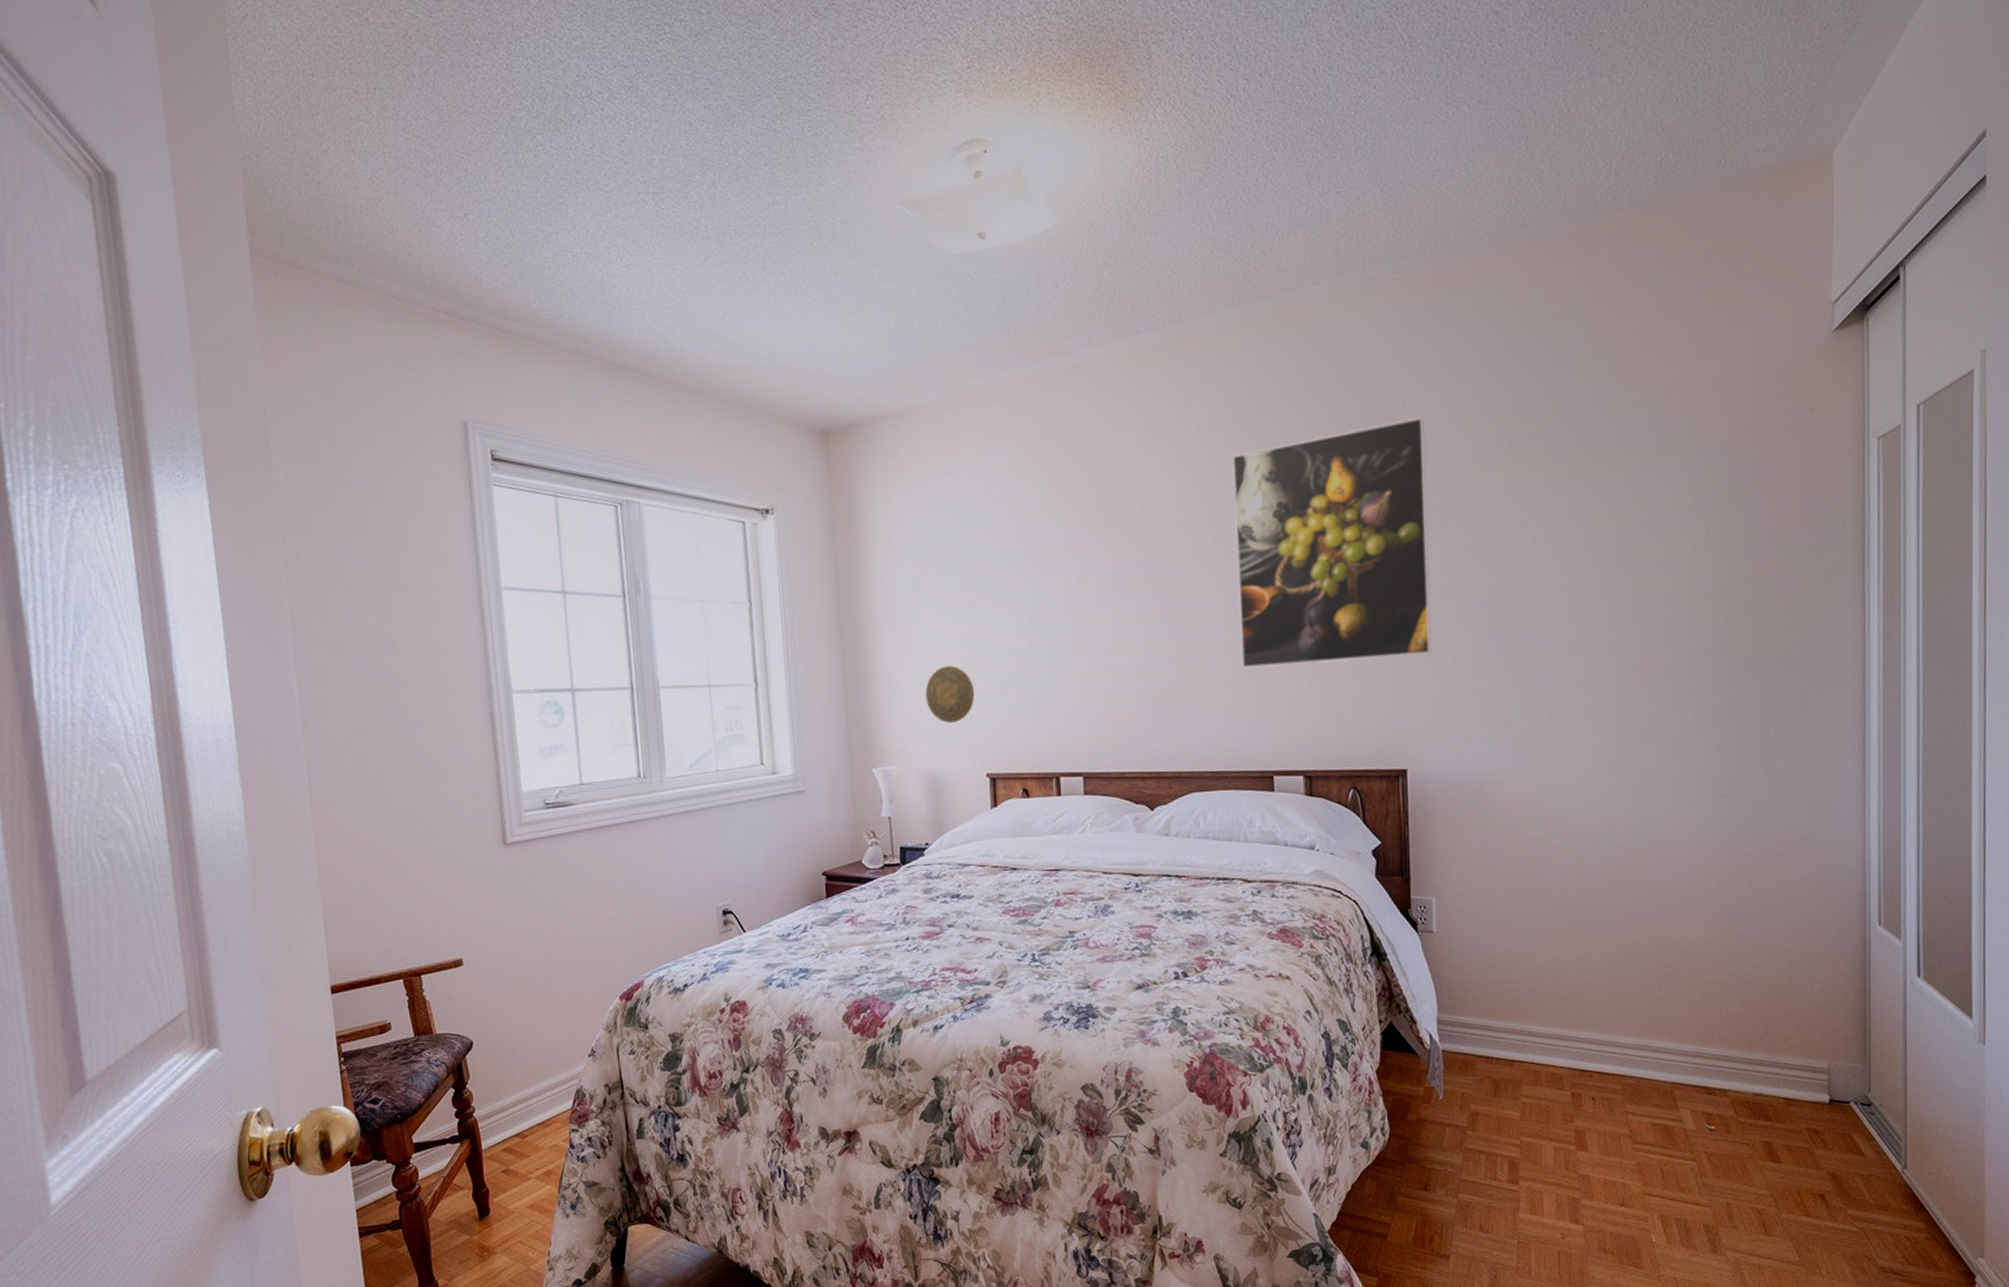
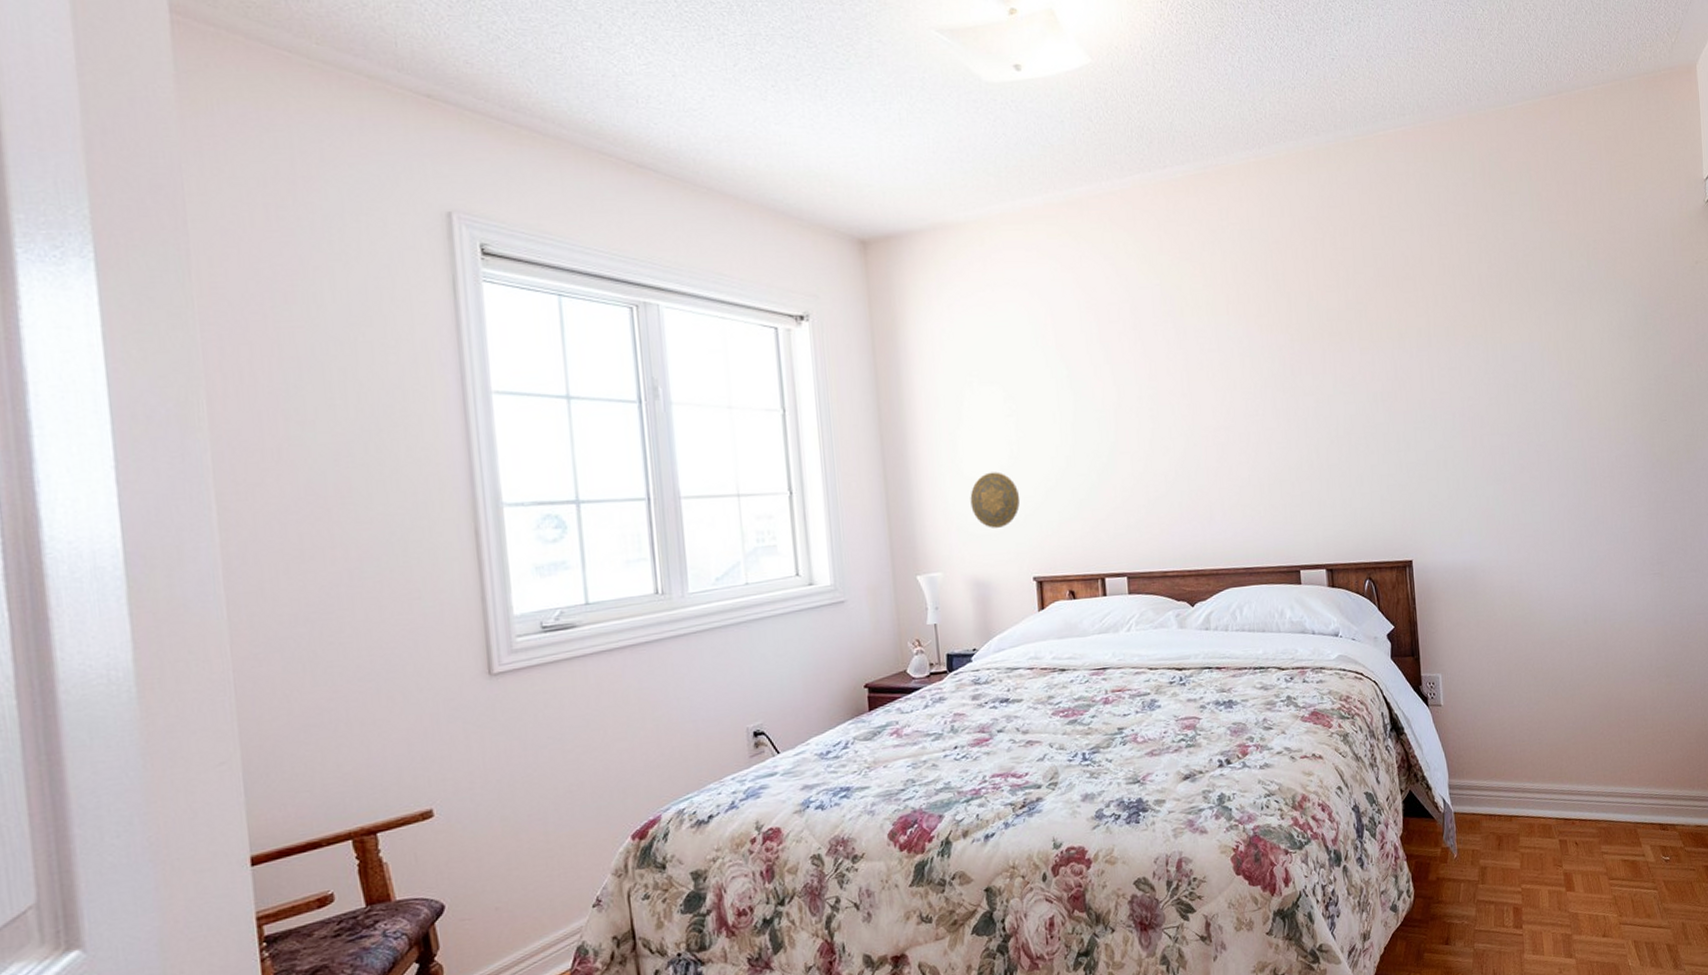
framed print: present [1232,416,1432,669] -> none [1253,253,1428,473]

